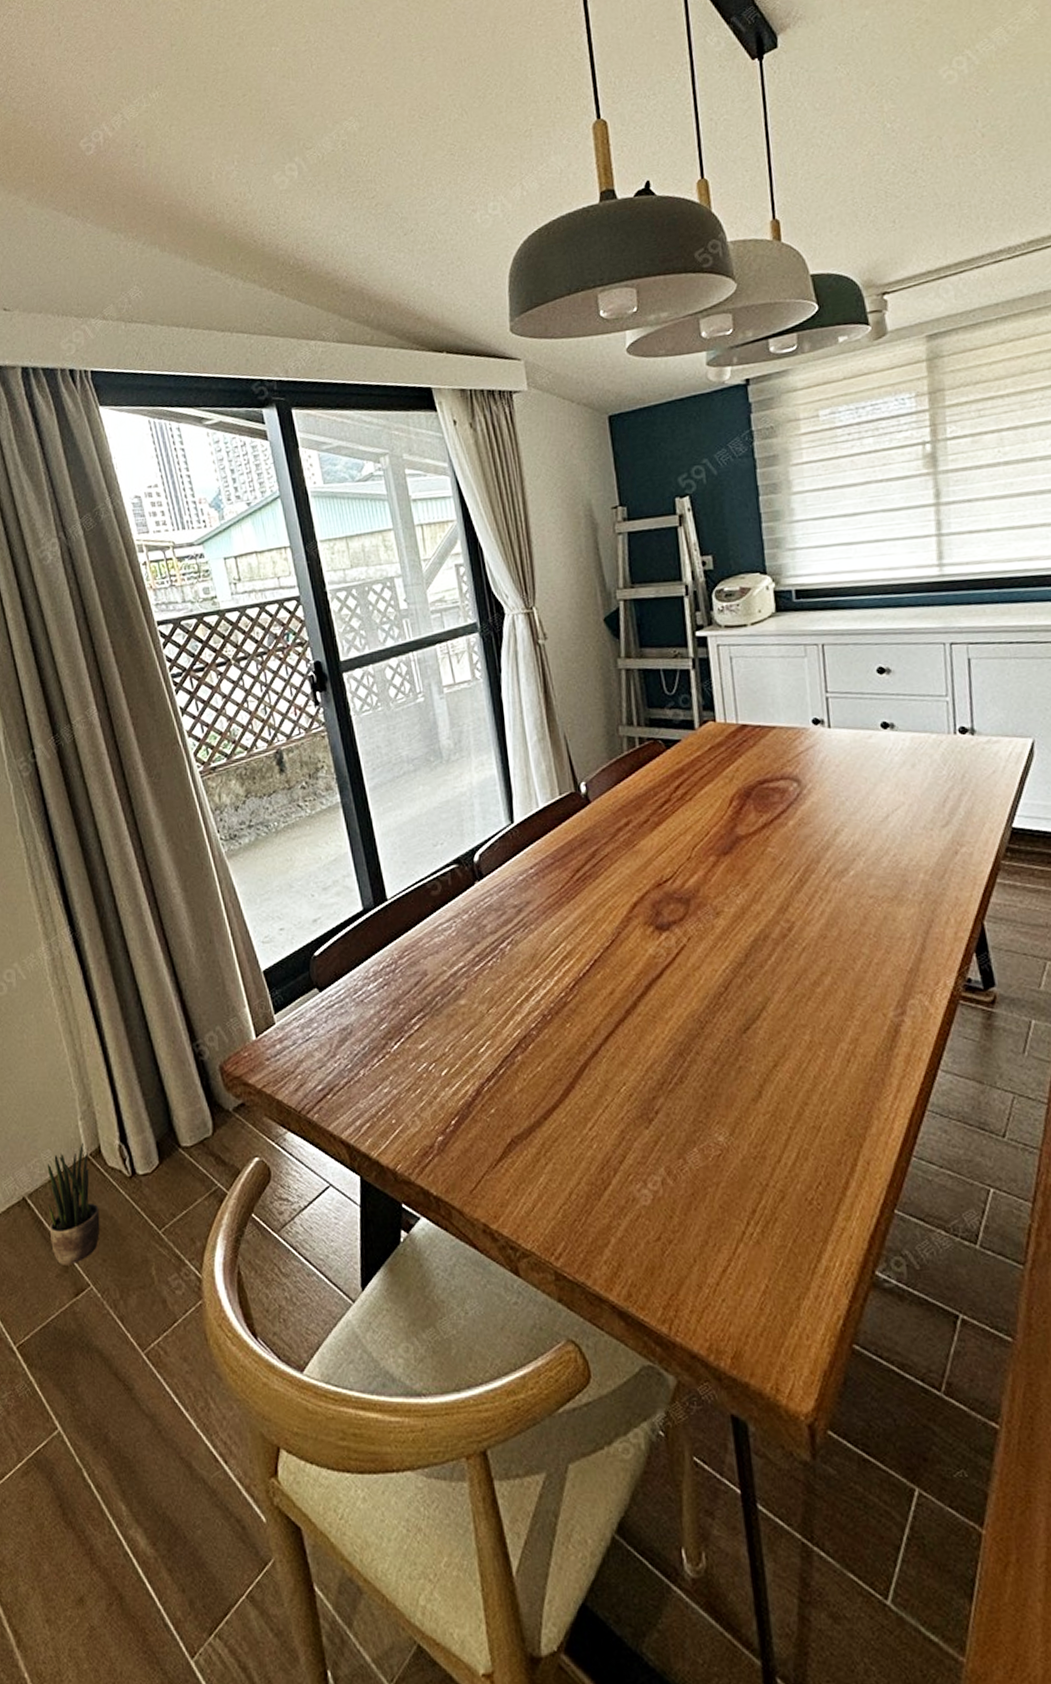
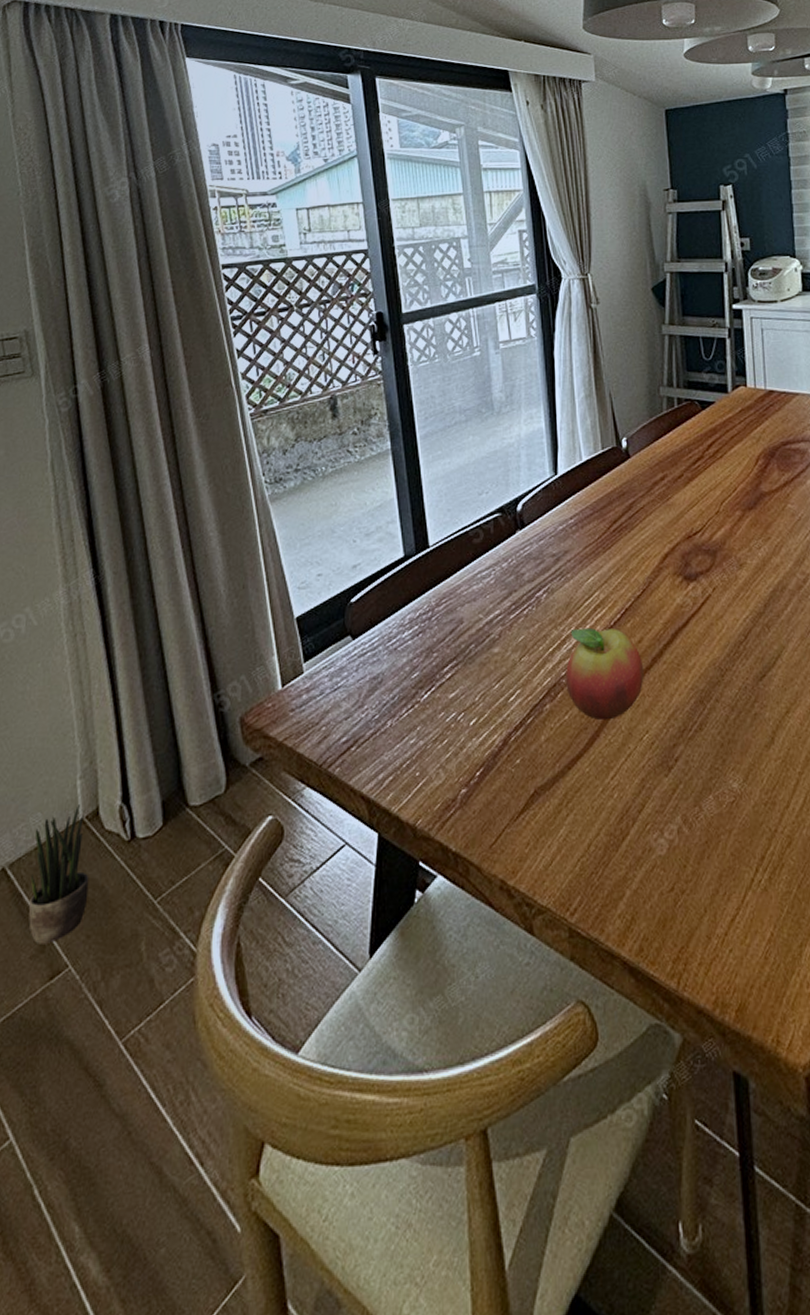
fruit: none [535,979,618,1072] -> present [566,627,644,721]

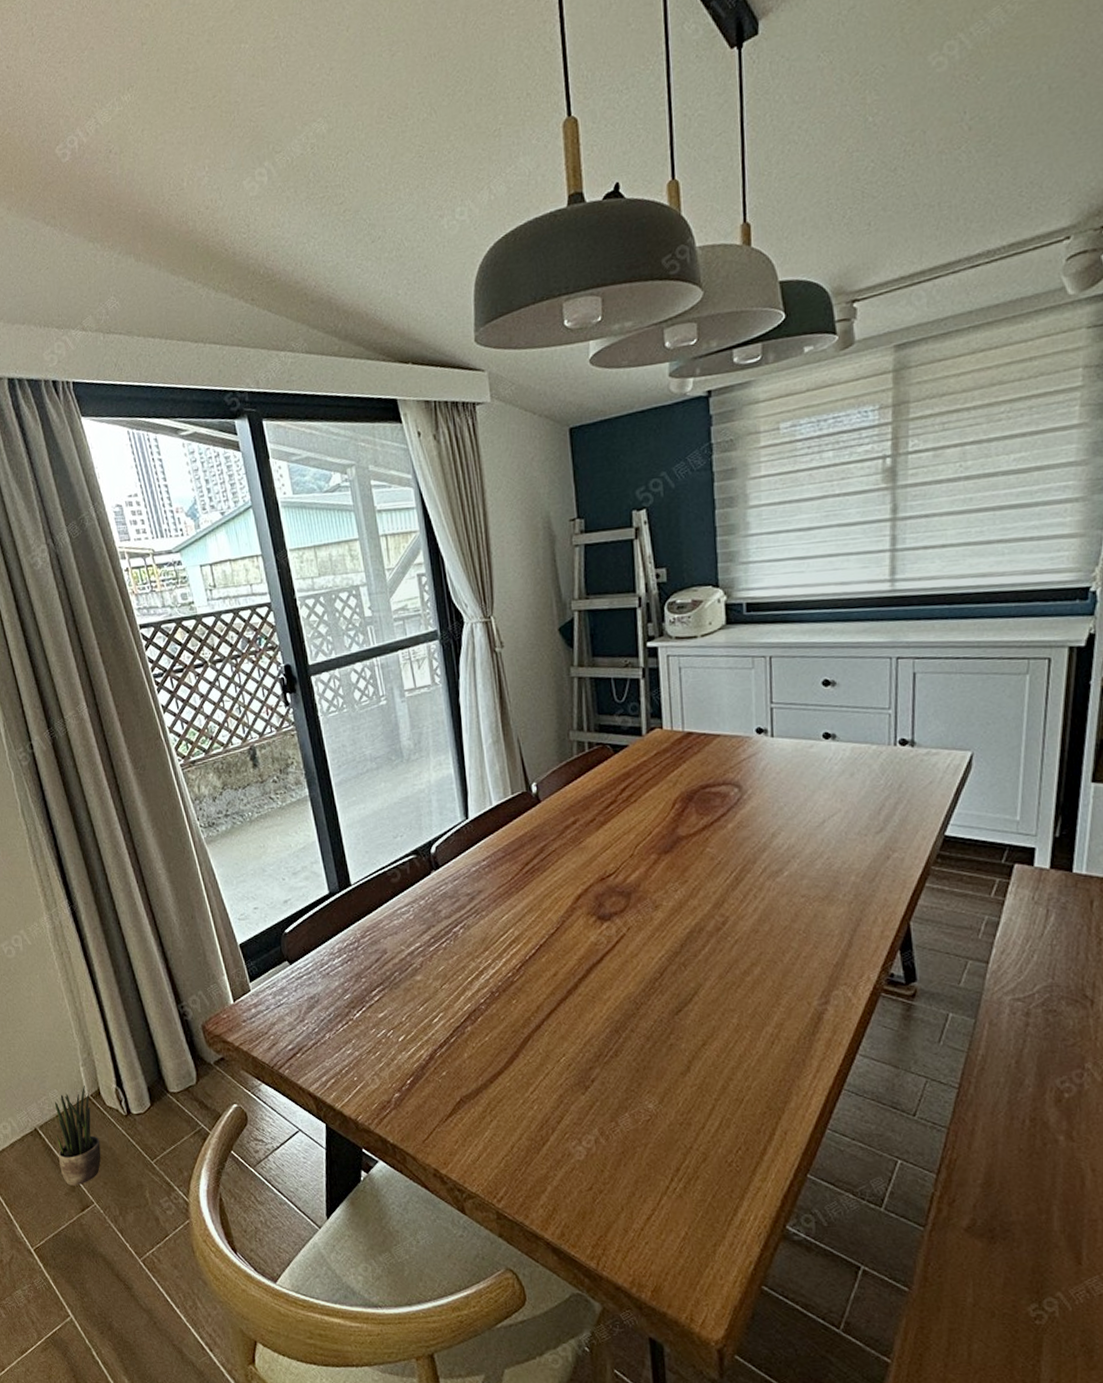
fruit: present [566,627,644,721] -> none [484,960,560,1043]

